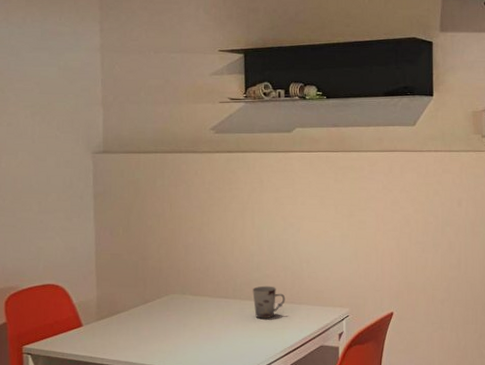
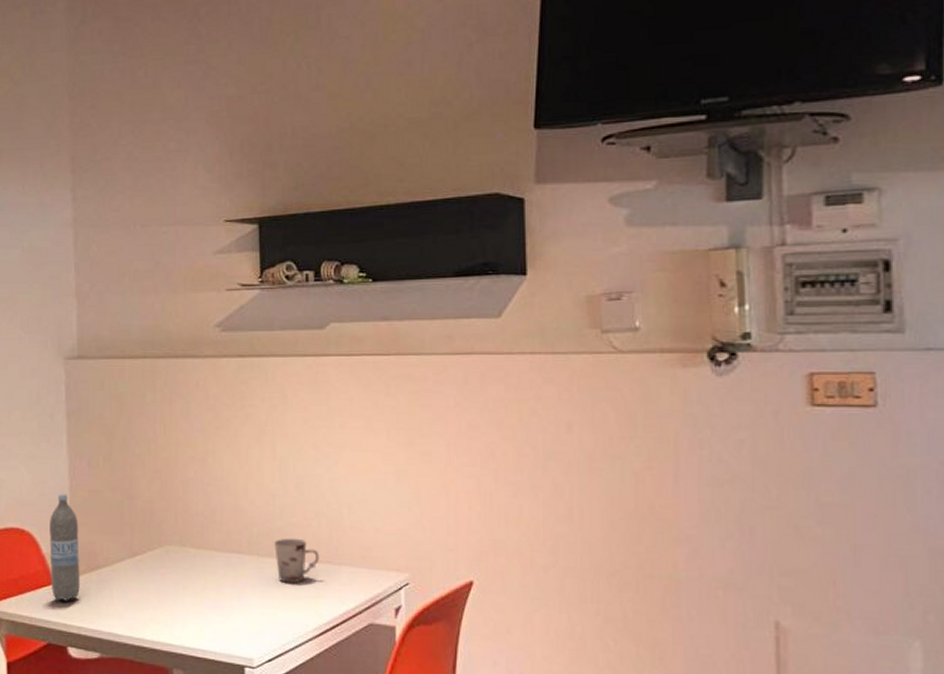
water bottle: none [79,257,103,339] -> present [49,493,80,601]

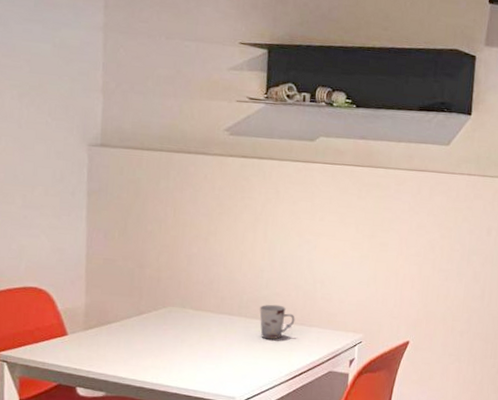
water bottle: present [49,493,80,601] -> none [64,260,93,350]

